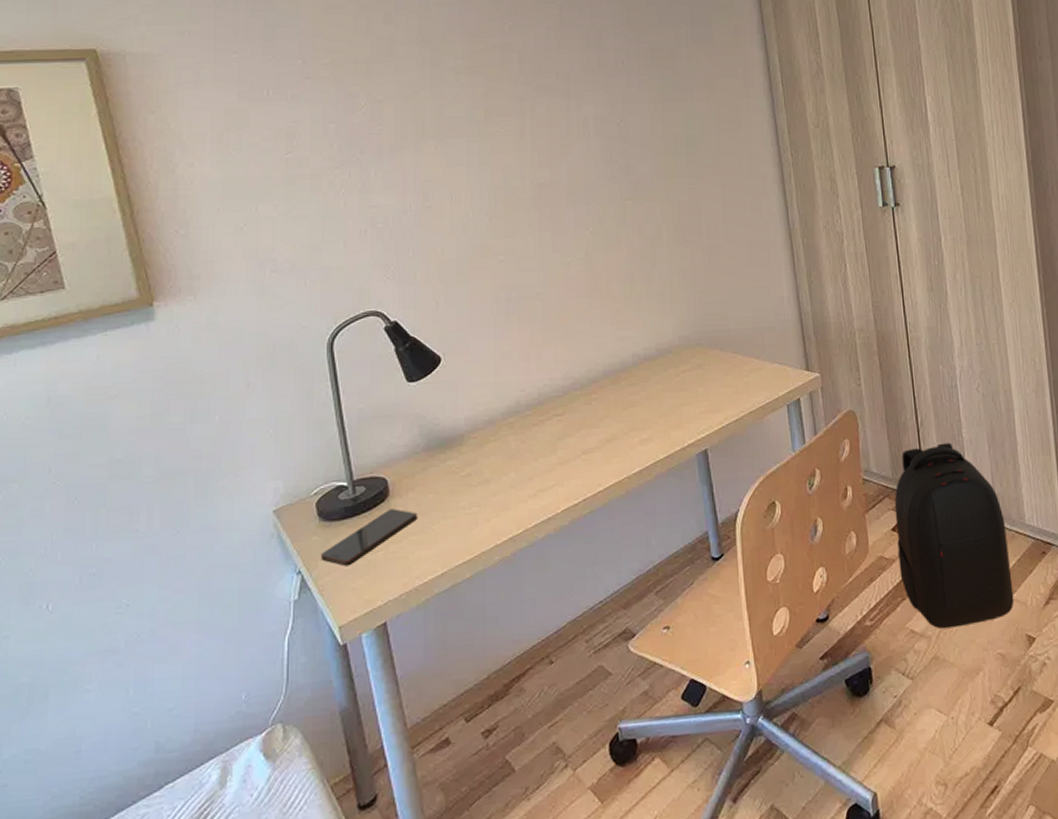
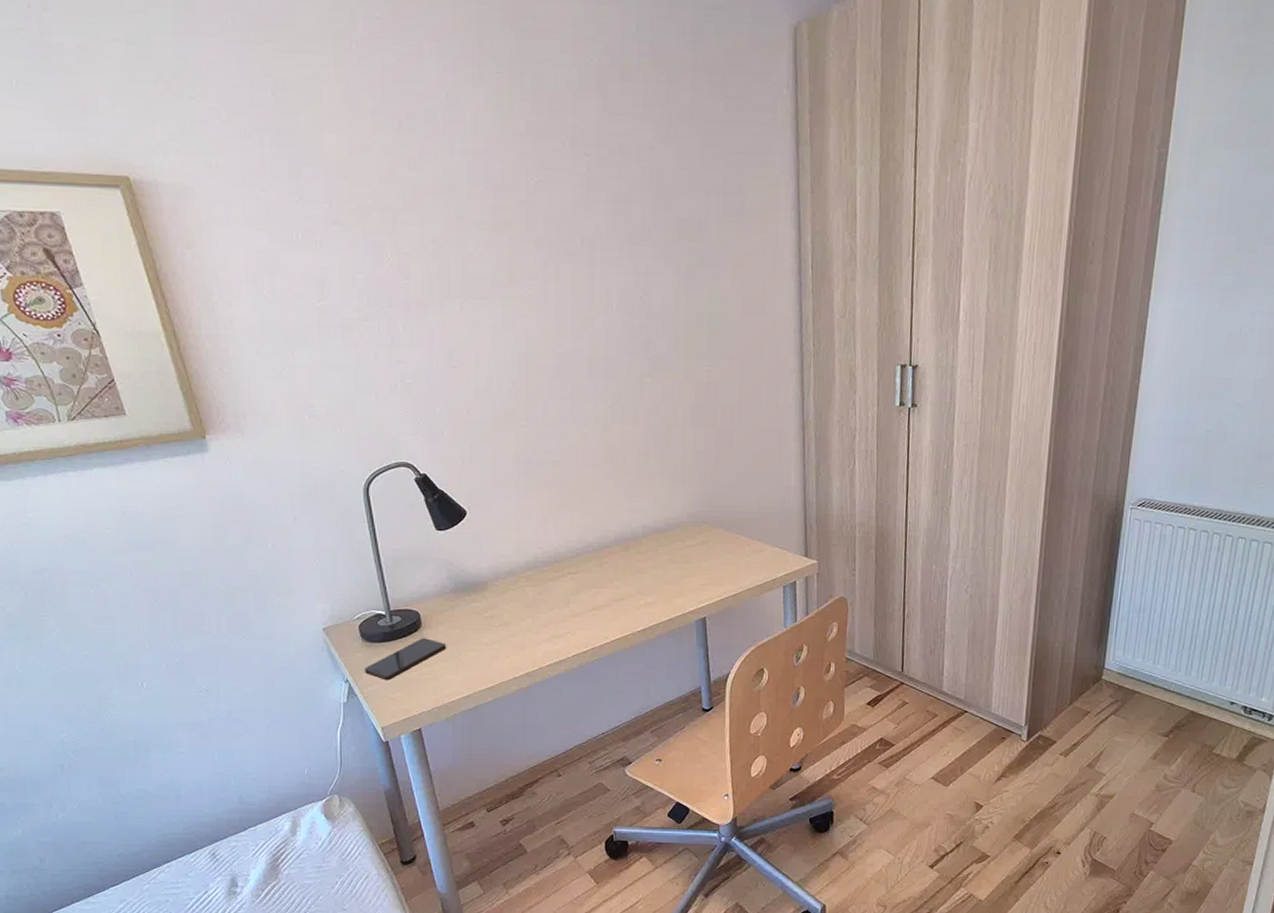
backpack: present [894,442,1015,629] -> none [869,635,973,789]

